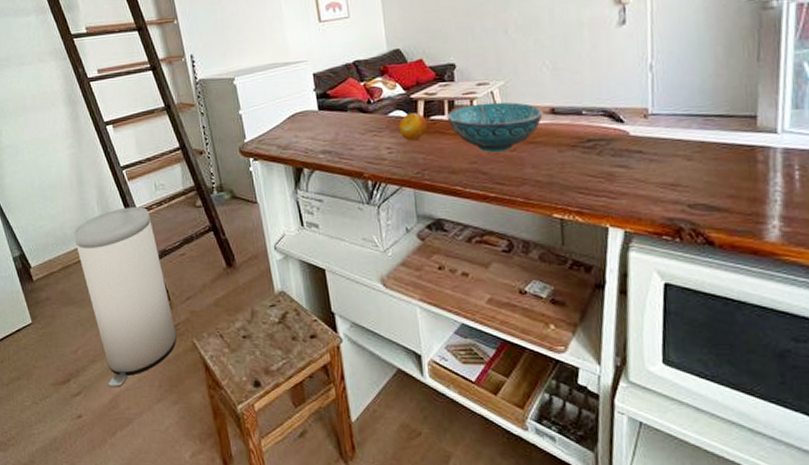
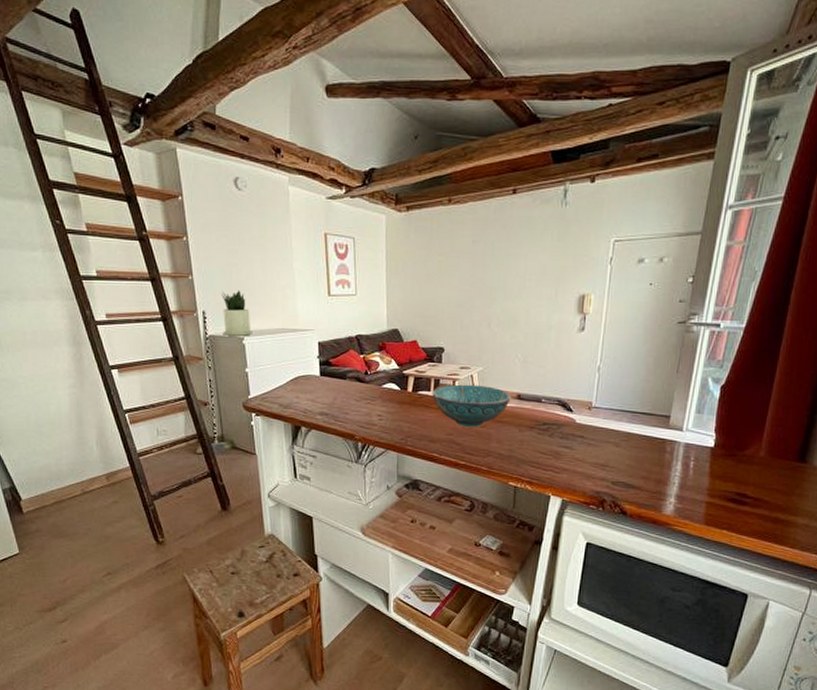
pedal bin: present [73,206,177,388] -> none [69,449,168,616]
planter: none [208,28,243,78] -> present [221,290,253,337]
fruit: present [398,113,428,141] -> none [389,387,415,411]

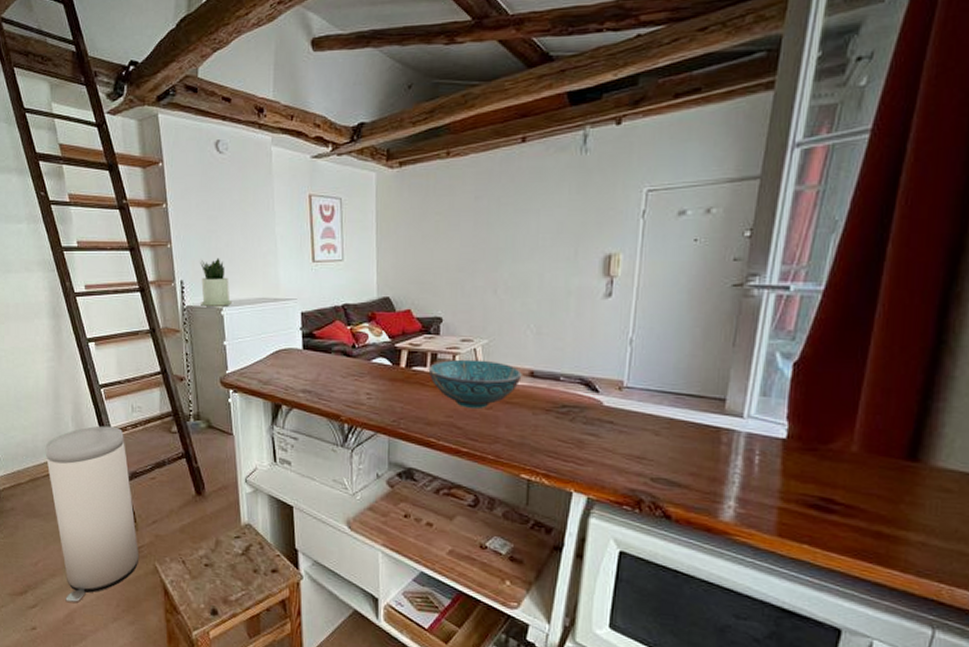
pedal bin: none [69,449,168,616] -> present [45,425,140,604]

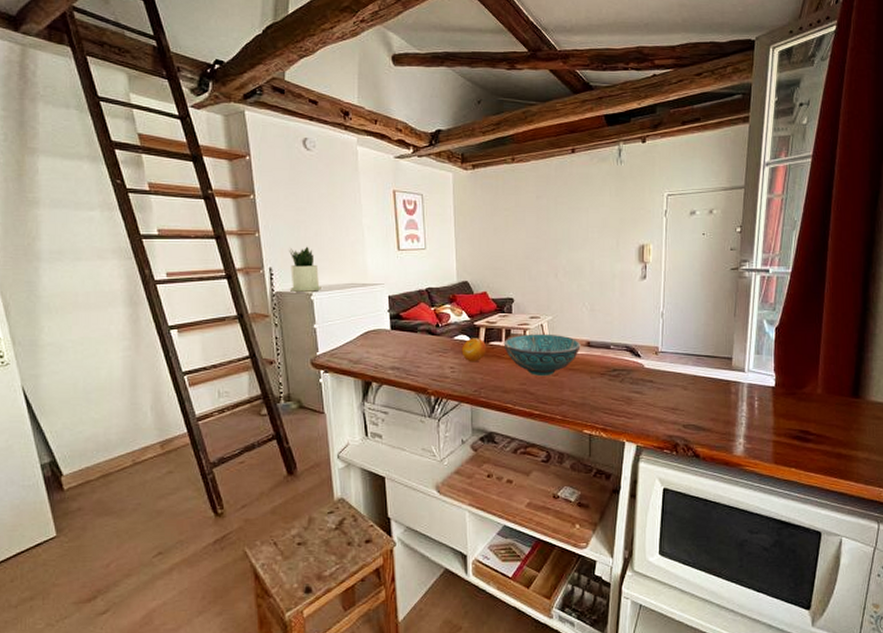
pedal bin: present [45,425,140,604] -> none [119,413,228,603]
fruit: none [379,361,409,389] -> present [461,338,487,362]

